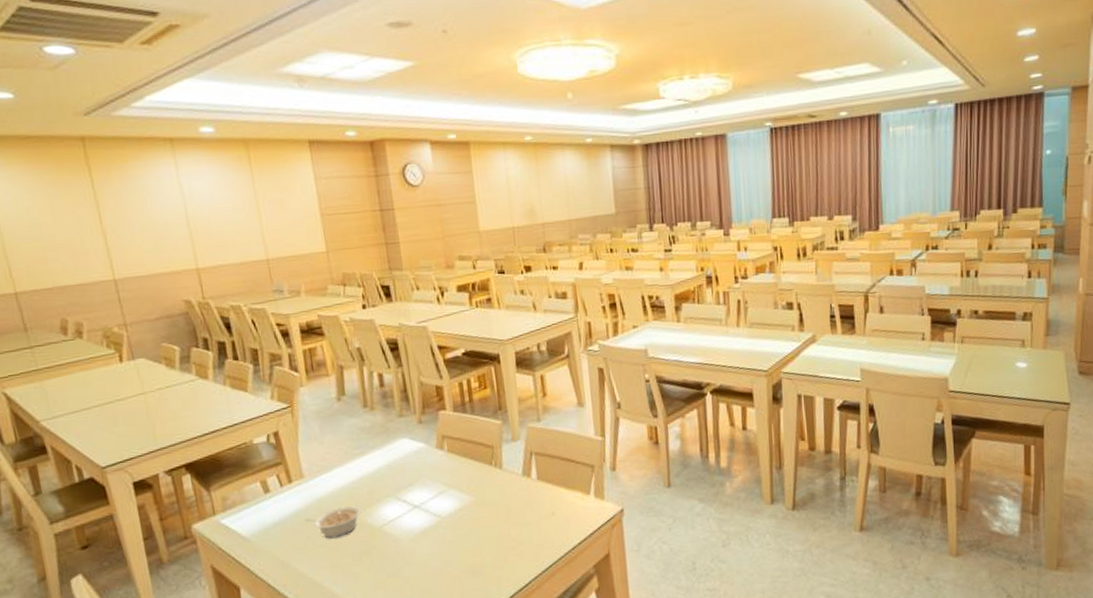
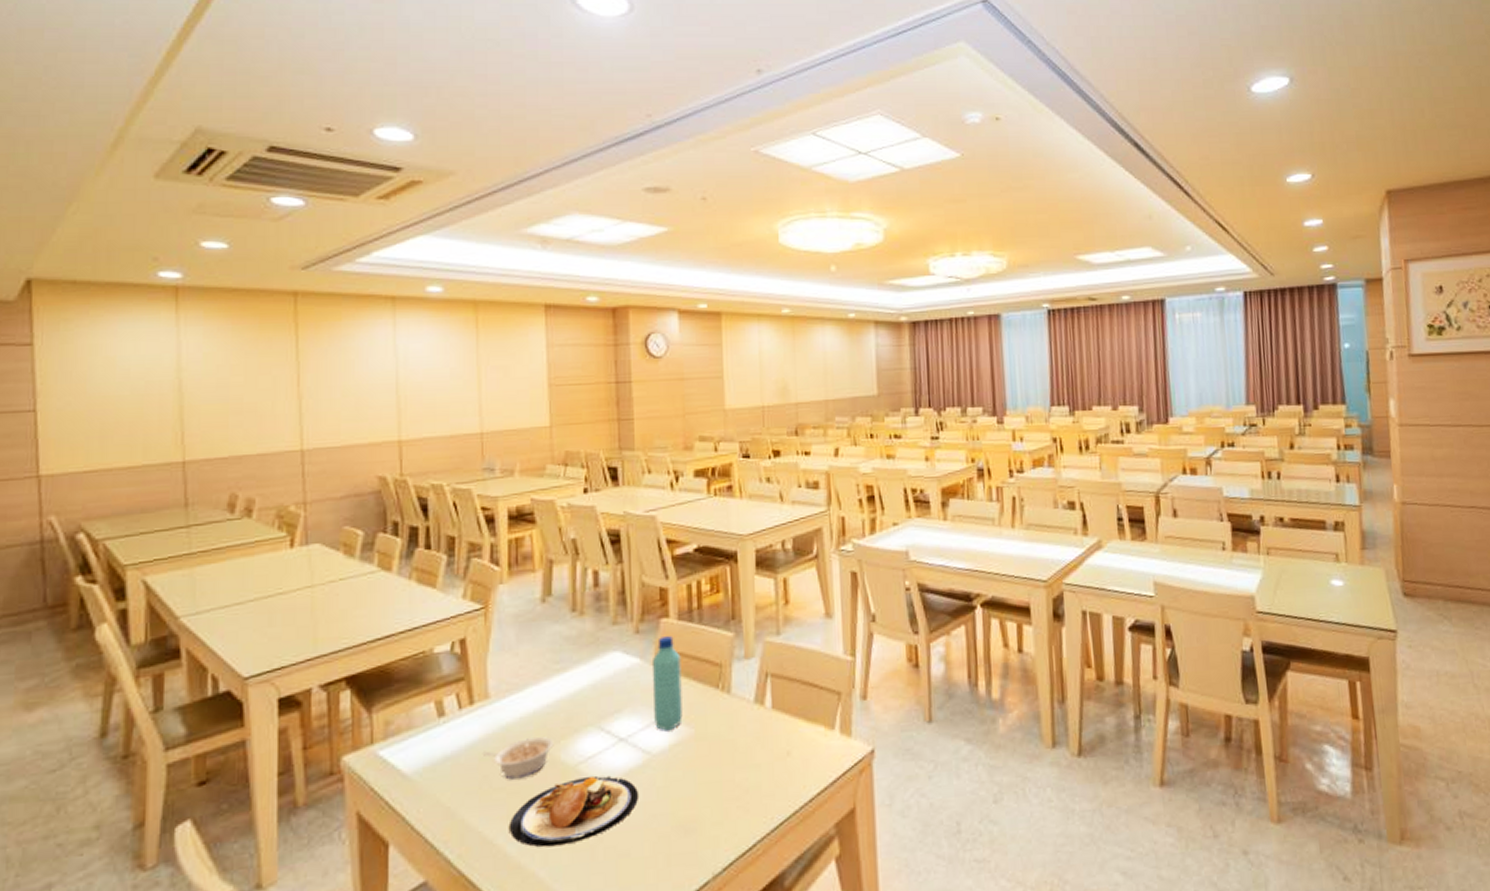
plate: none [333,534,434,588] -> present [510,775,638,848]
water bottle: none [434,425,464,499] -> present [651,636,683,731]

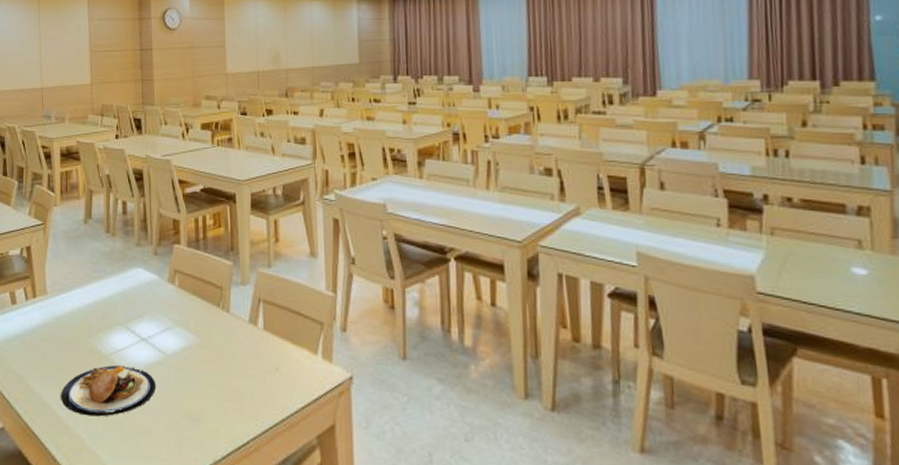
legume: present [482,737,554,780] -> none [42,329,93,360]
water bottle: present [651,636,683,731] -> none [166,260,191,337]

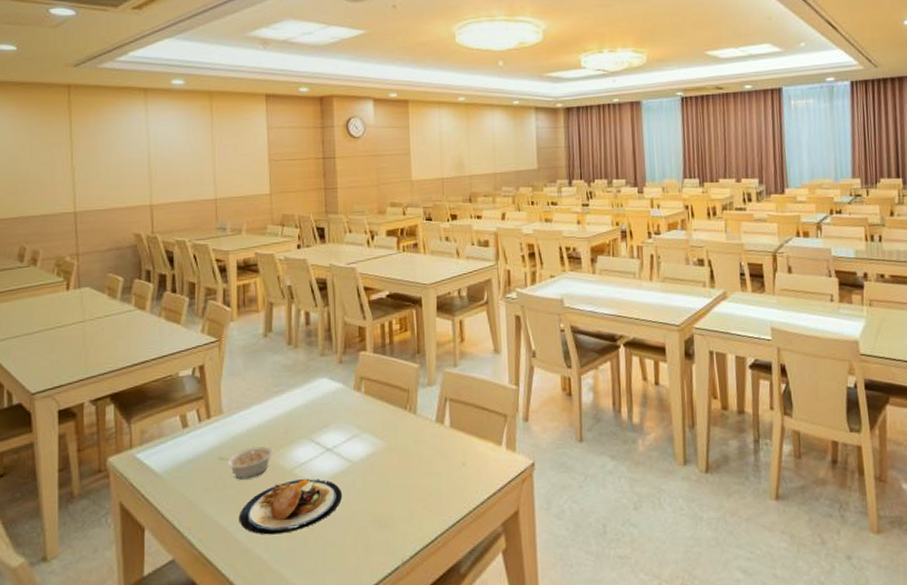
legume: none [42,329,93,360] -> present [217,446,274,480]

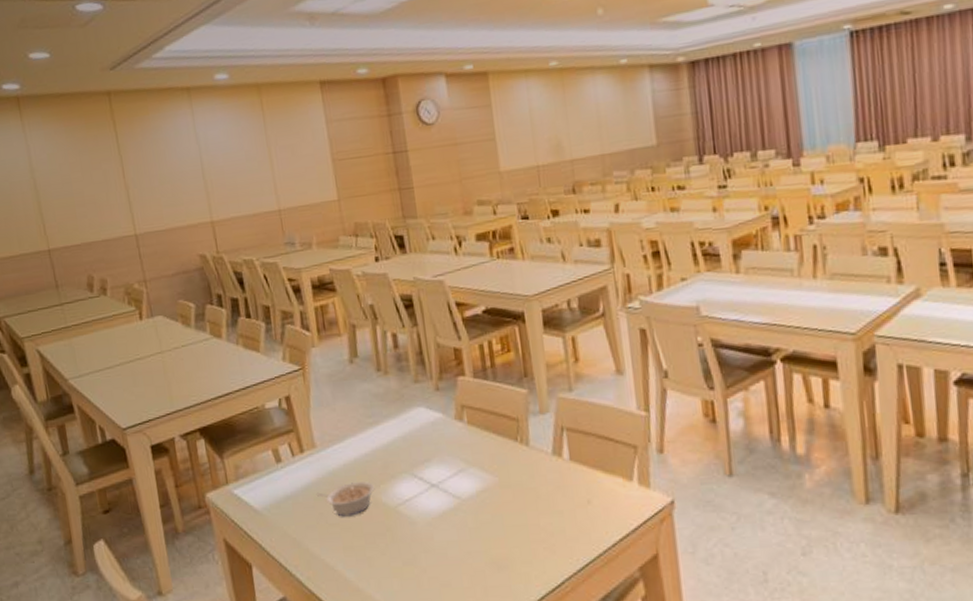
plate: present [240,478,342,535] -> none [346,516,453,575]

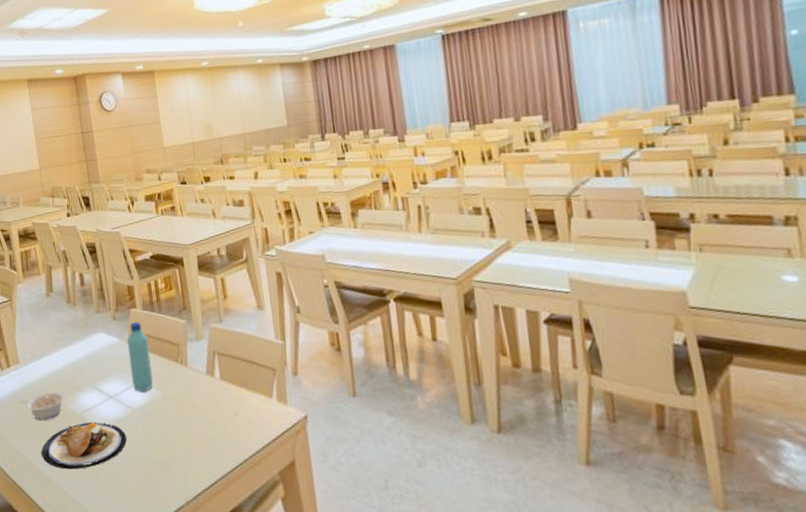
plate: none [346,516,453,575] -> present [41,421,127,469]
water bottle: none [453,393,486,479] -> present [126,322,153,393]

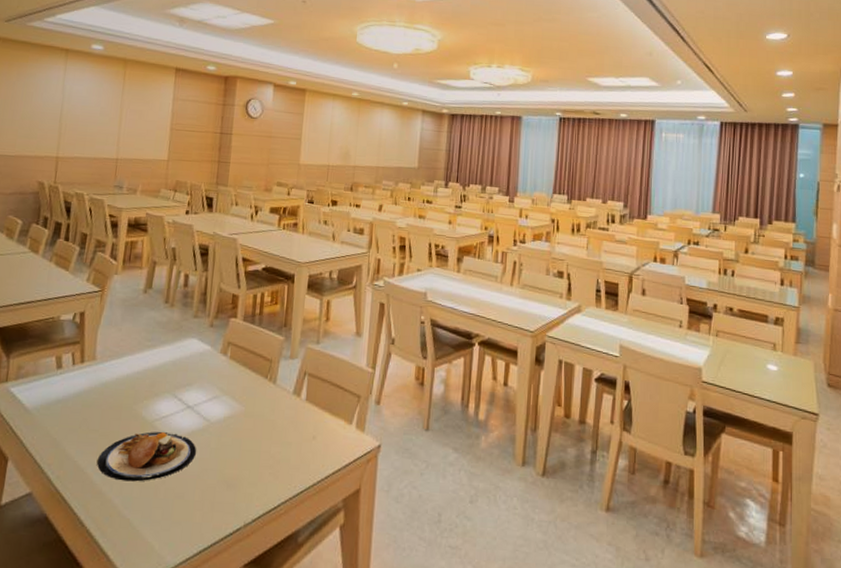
legume: present [19,392,65,421] -> none [85,395,139,425]
water bottle: present [126,322,153,393] -> none [215,332,242,406]

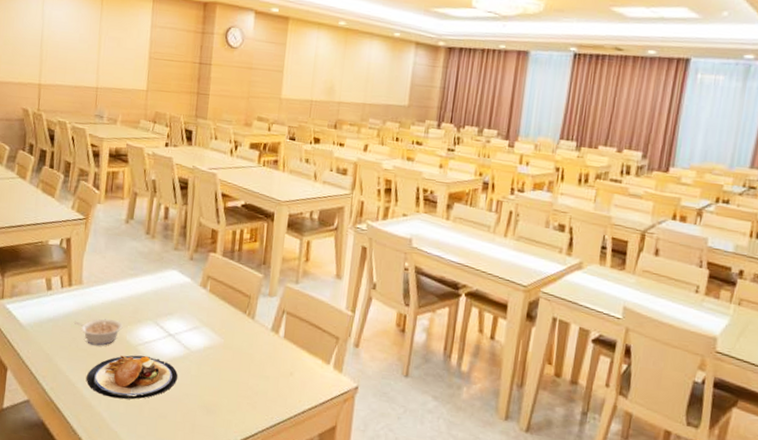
legume: none [85,395,139,425] -> present [73,318,123,346]

